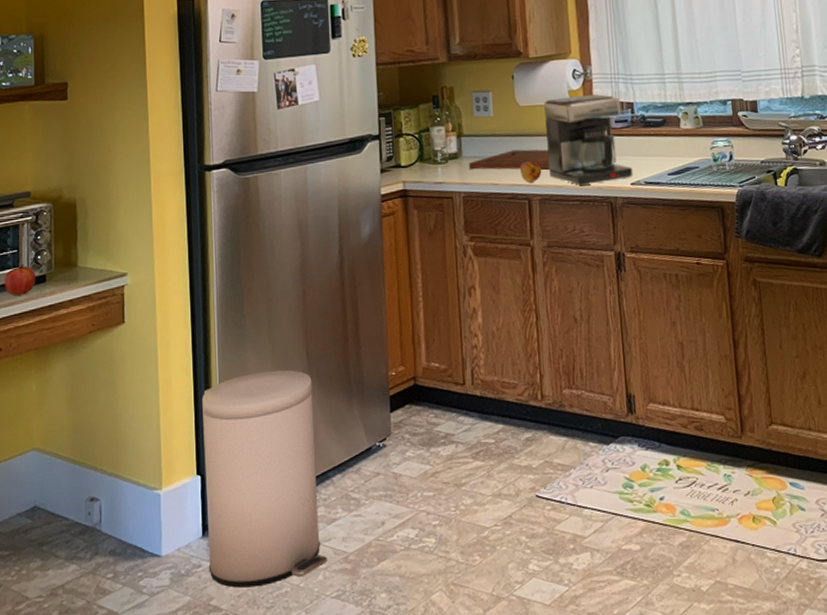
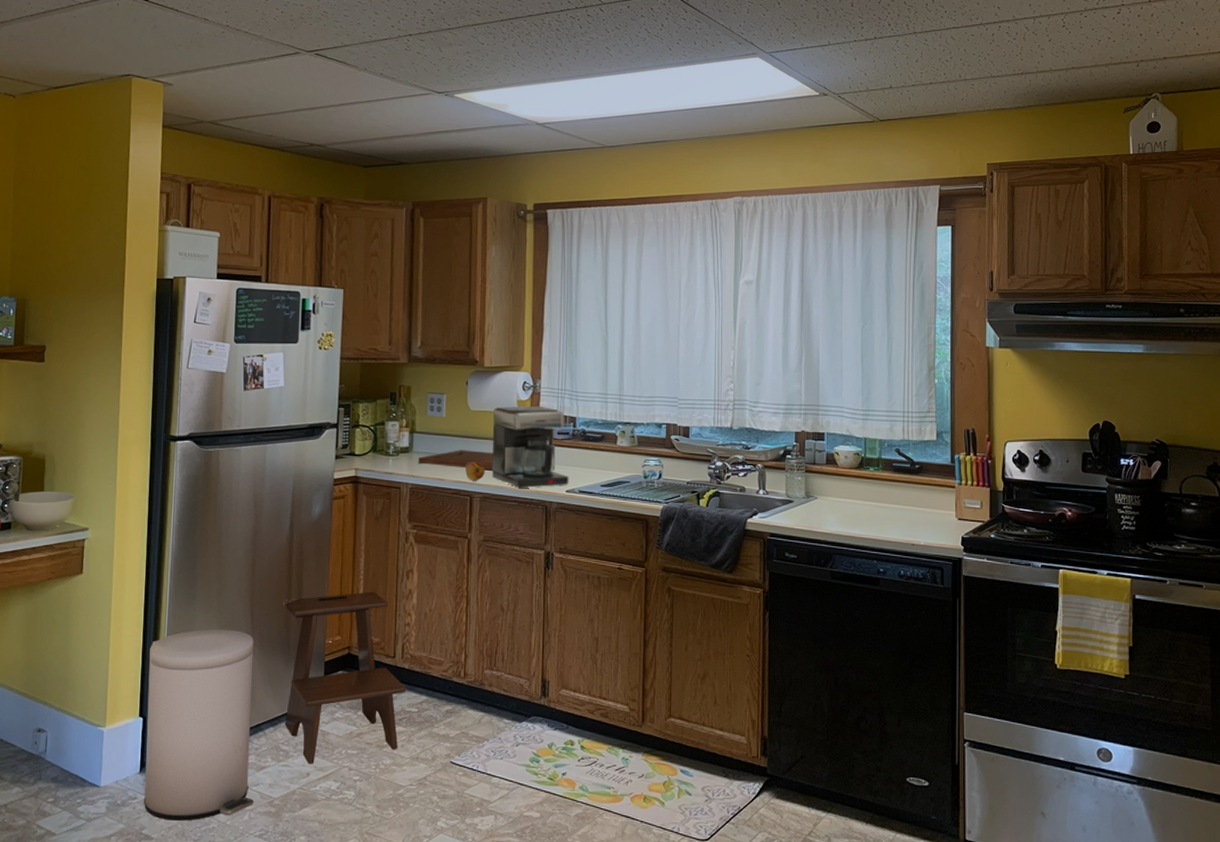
bowl: none [43,236,112,282] -> present [10,491,76,531]
step stool: none [339,313,480,512] -> present [283,591,406,764]

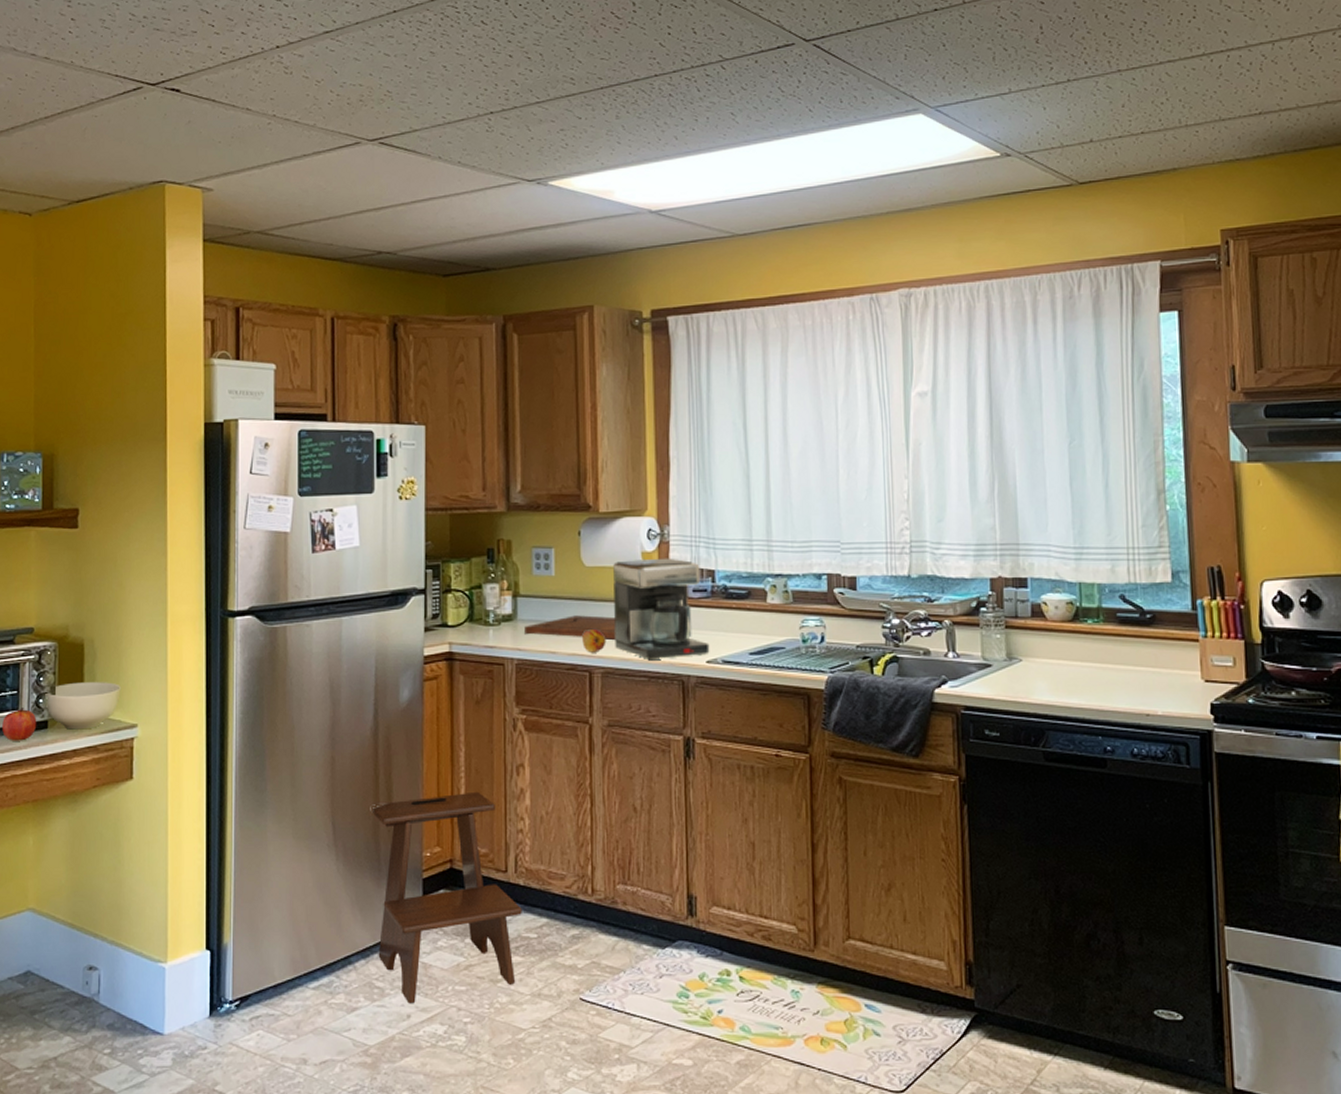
pedal bin: present [143,629,254,821] -> none [215,842,345,1075]

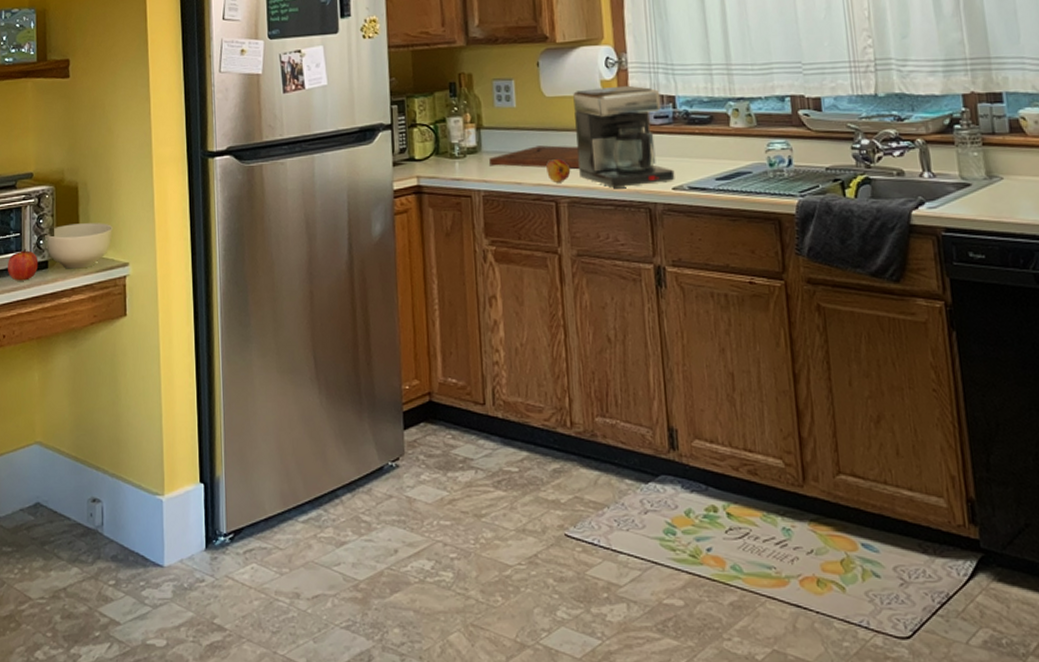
step stool: present [370,791,522,1004] -> none [349,323,502,539]

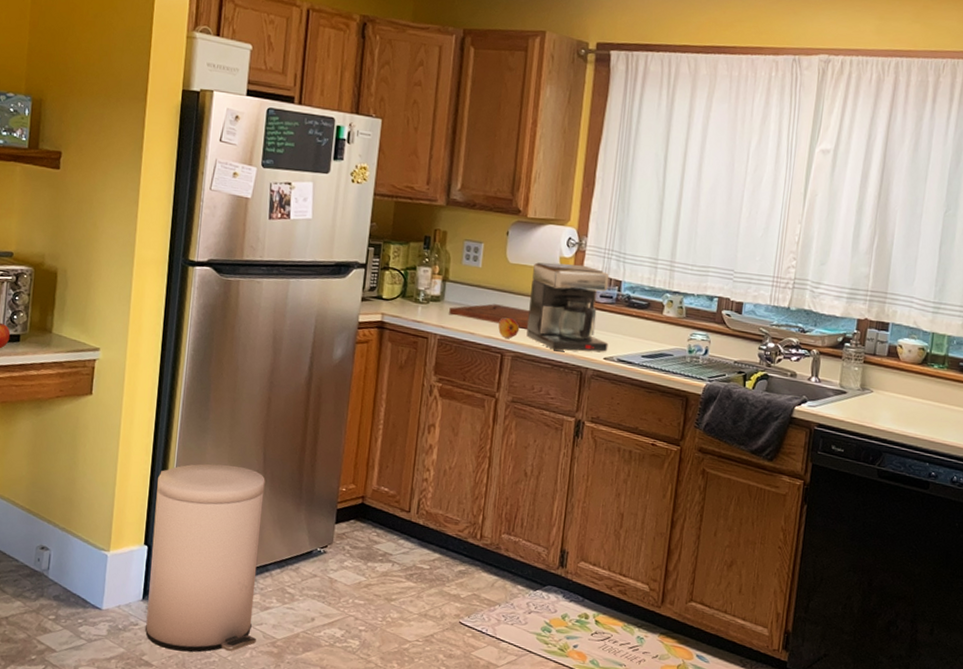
bowl: present [45,223,114,269] -> none [19,304,89,347]
pedal bin: none [205,375,336,608] -> present [145,463,265,652]

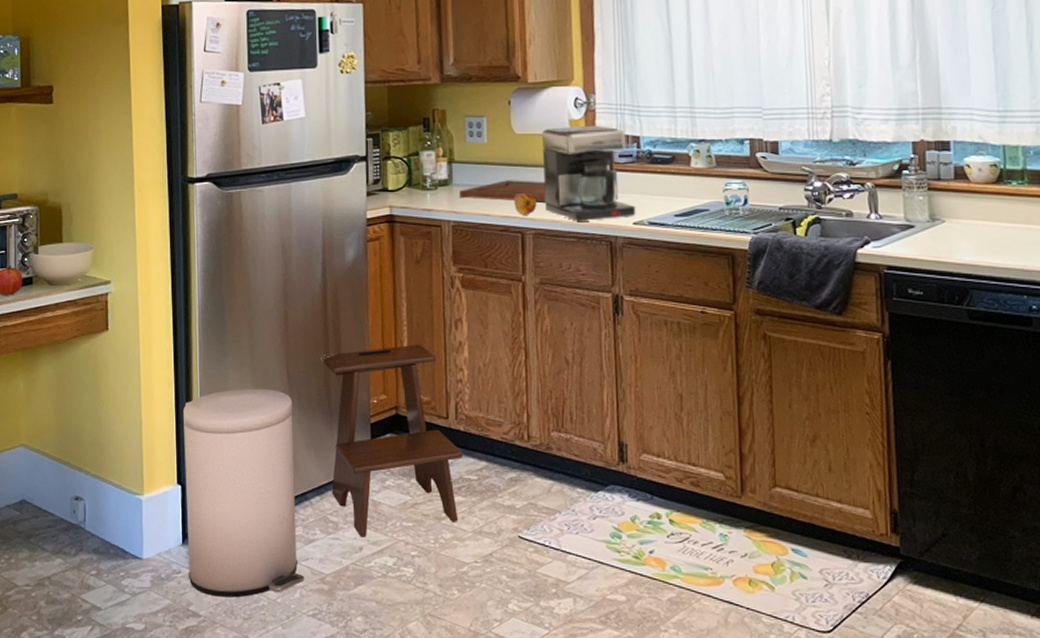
bowl: none [19,304,89,347] -> present [29,243,96,285]
step stool: none [292,442,419,610] -> present [321,344,463,538]

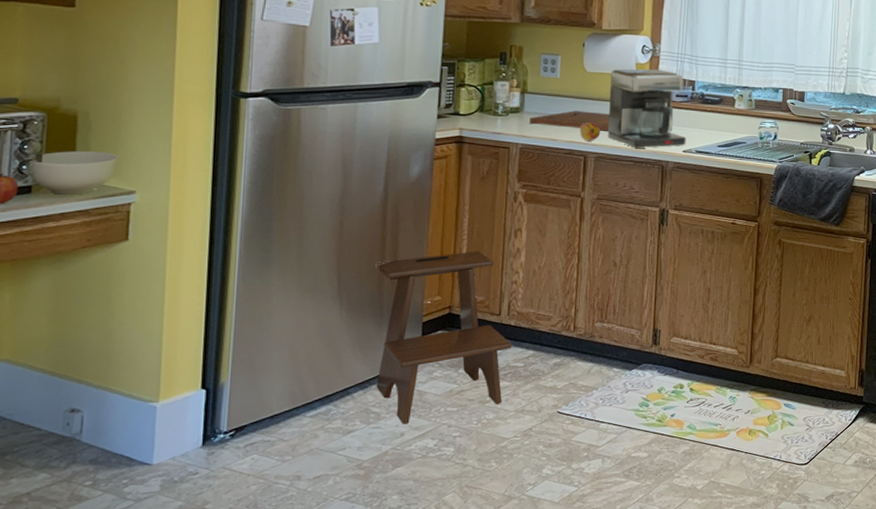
pedal bin: present [183,388,304,598] -> none [206,294,341,493]

